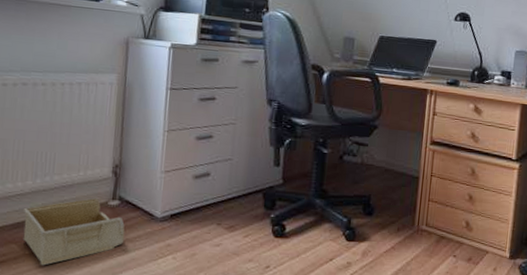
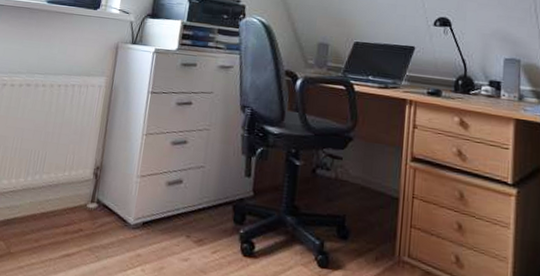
storage bin: present [23,197,125,266] -> none [10,199,100,267]

